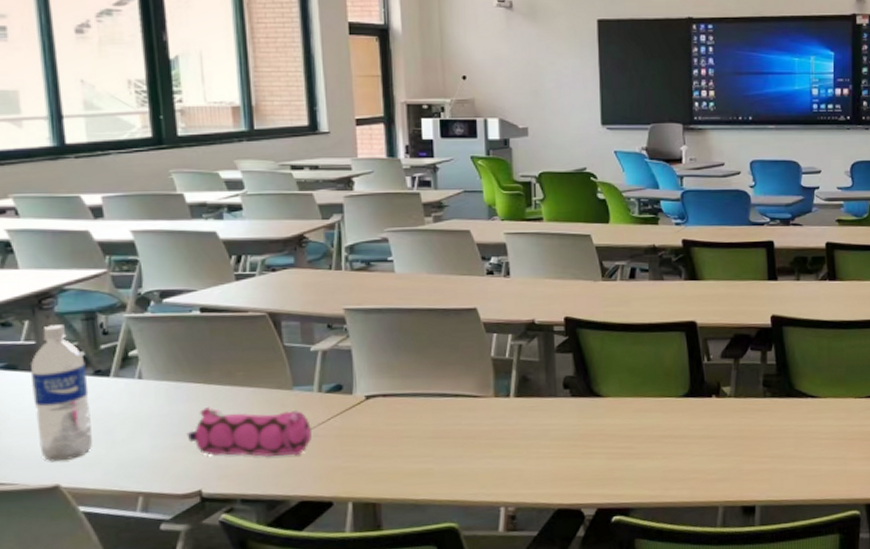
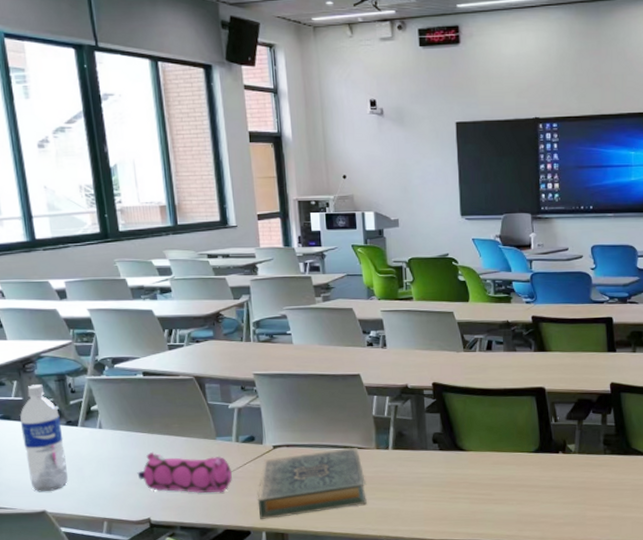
hardback book: none [343,396,481,487] -> present [257,448,367,519]

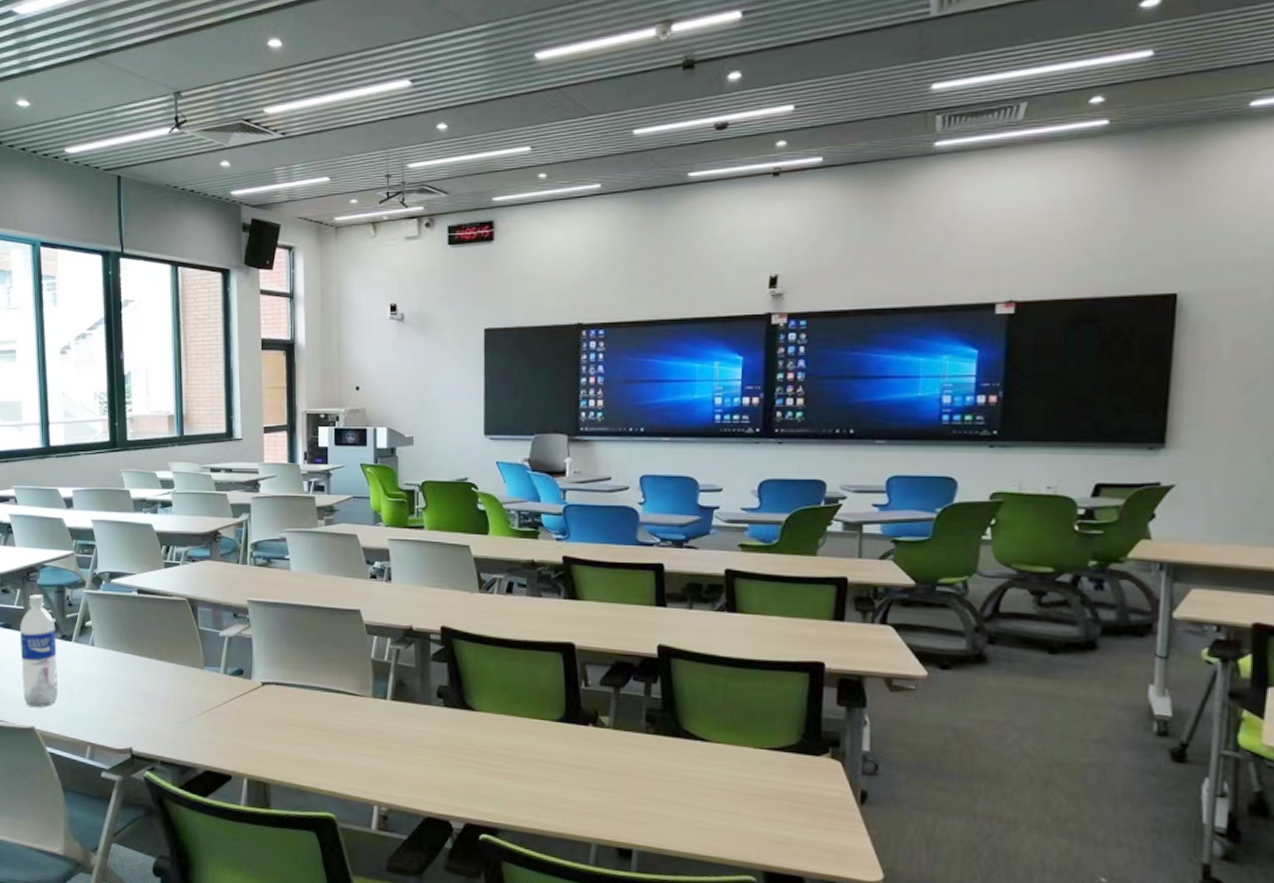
pencil case: present [137,451,232,494] -> none [123,675,217,729]
hardback book: present [257,448,367,519] -> none [241,693,358,765]

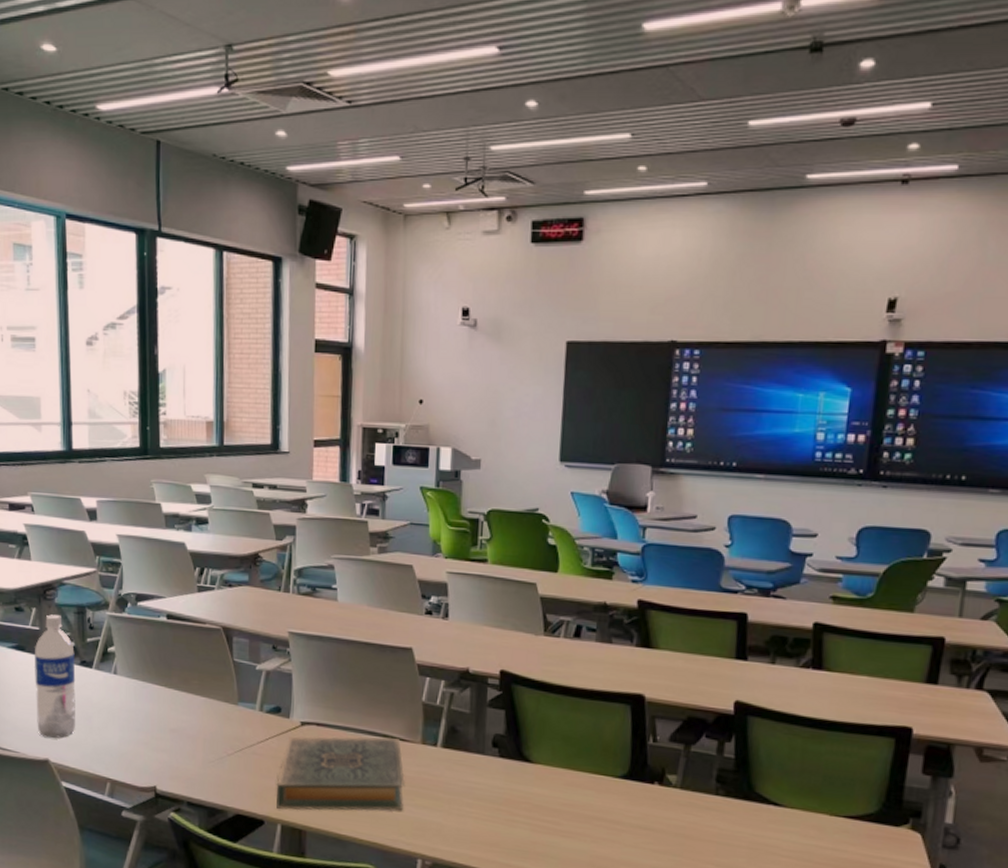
hardback book: none [241,693,358,765] -> present [276,736,404,811]

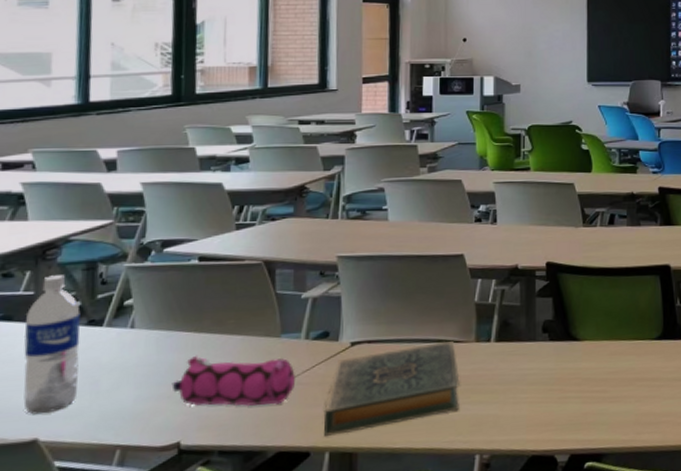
pencil case: none [148,709,251,770] -> present [171,355,295,407]

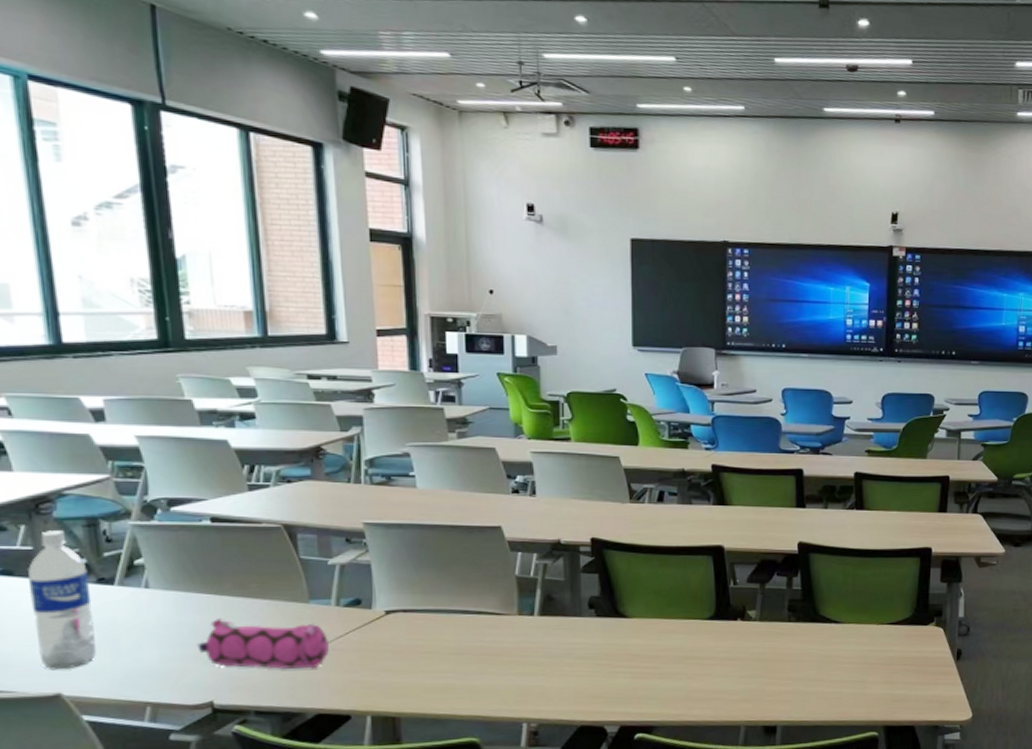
hardback book: present [323,341,460,436] -> none [362,614,504,701]

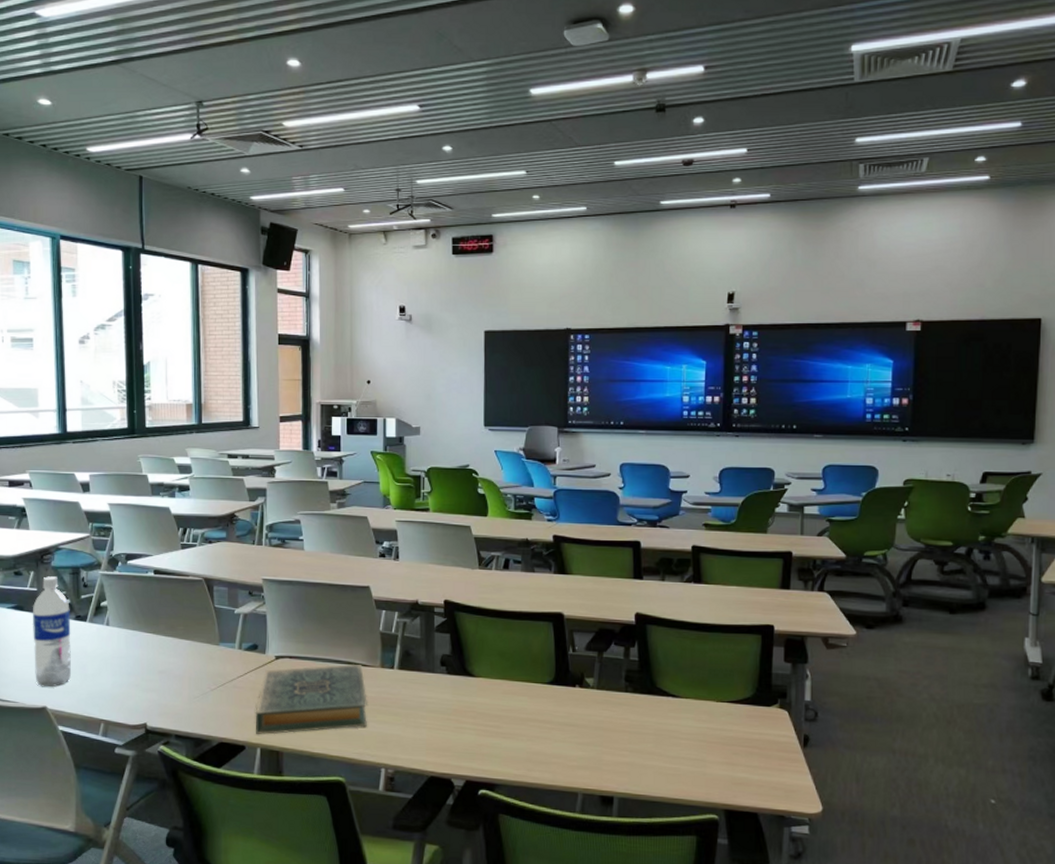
pencil case: present [197,617,329,670] -> none [138,653,232,702]
hardback book: none [362,614,504,701] -> present [255,664,367,735]

